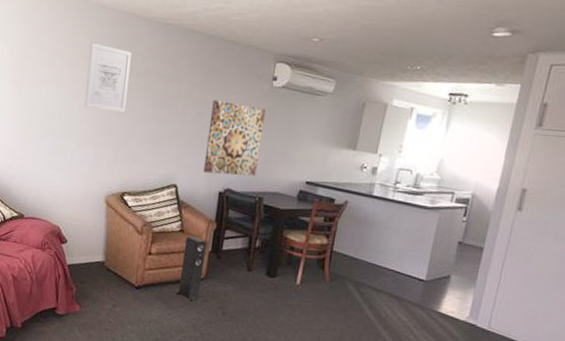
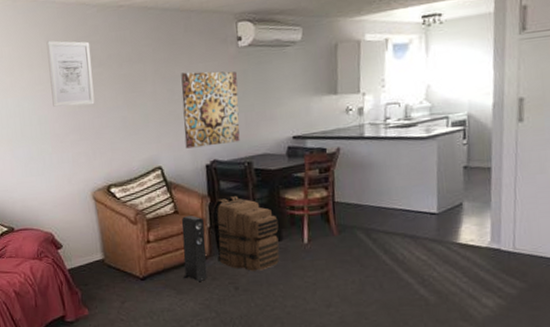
backpack: none [212,226,276,302] -> present [211,196,280,271]

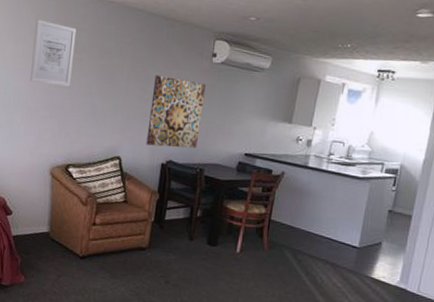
speaker: present [181,215,208,281] -> none [119,206,150,270]
backpack: present [211,196,280,271] -> none [155,197,217,270]

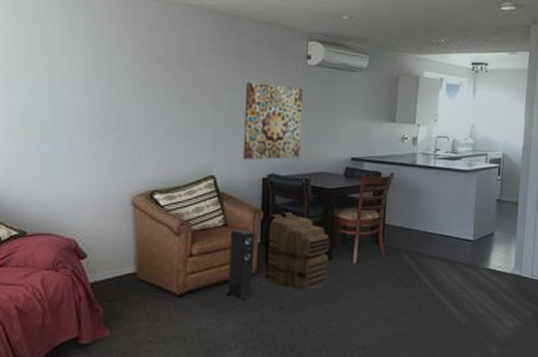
wall art: present [30,20,77,87] -> none [96,28,149,103]
speaker: none [119,206,150,270] -> present [225,228,255,300]
backpack: none [155,197,217,270] -> present [262,212,330,290]

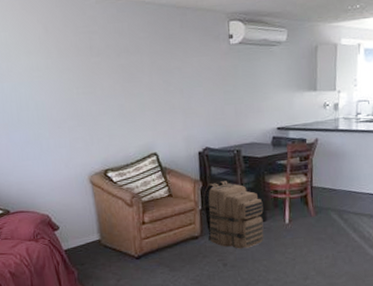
speaker: present [225,228,255,300] -> none [175,198,199,259]
wall art: present [243,82,303,159] -> none [176,65,230,136]

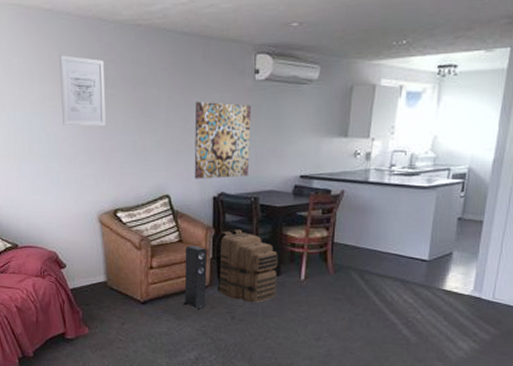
wall art: none [44,28,93,93] -> present [59,55,106,127]
speaker: none [175,198,199,259] -> present [182,244,208,309]
wall art: none [176,65,230,136] -> present [194,101,251,179]

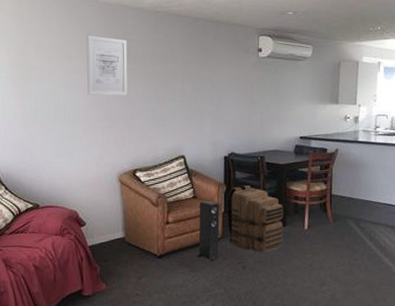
wall art: present [194,101,251,179] -> none [207,74,256,141]

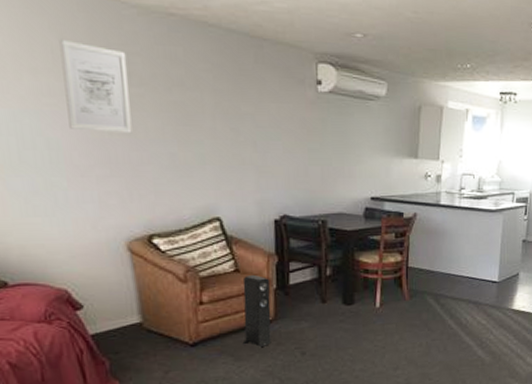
backpack: present [226,185,284,253] -> none [278,256,351,336]

